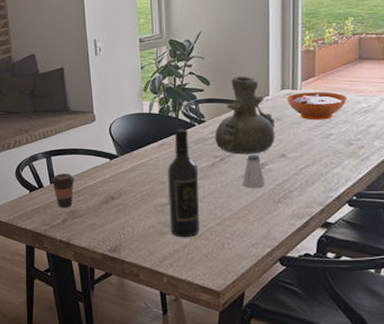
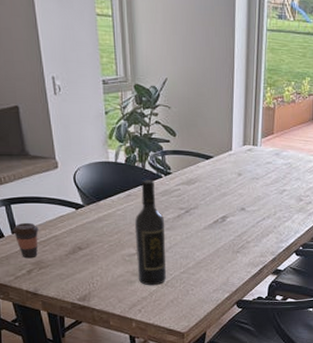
vase: present [215,76,275,155] -> none [180,129,236,207]
saltshaker: present [242,154,266,189] -> none [205,207,227,240]
decorative bowl: present [286,92,347,121] -> none [247,149,300,177]

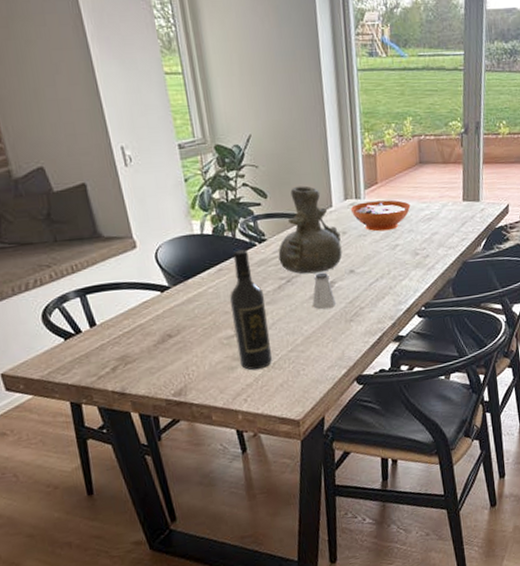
coffee cup: present [12,222,39,259] -> none [90,312,122,355]
vase: none [180,129,236,207] -> present [278,185,343,274]
saltshaker: none [205,207,227,240] -> present [312,272,337,310]
decorative bowl: none [247,149,300,177] -> present [350,200,411,232]

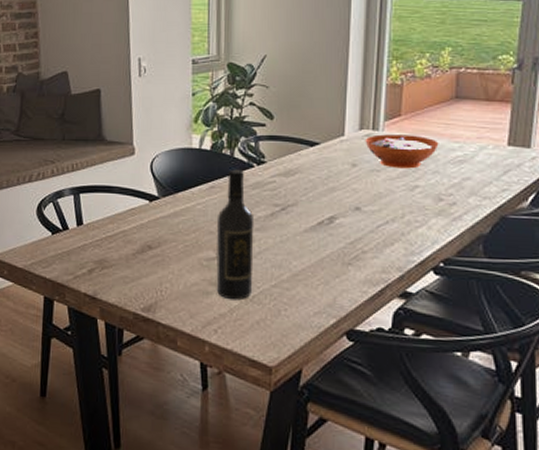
vase: present [278,185,343,274] -> none [276,110,349,205]
saltshaker: present [312,272,337,310] -> none [305,205,335,247]

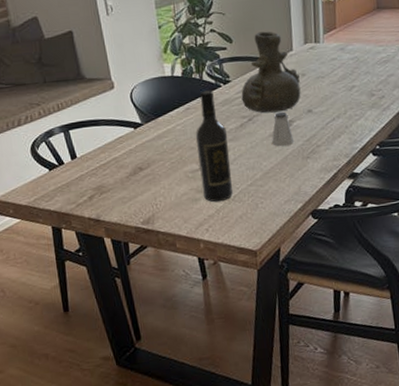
vase: none [276,110,349,205] -> present [241,31,301,113]
saltshaker: none [305,205,335,247] -> present [271,111,295,147]
decorative bowl: present [365,134,439,169] -> none [309,43,368,74]

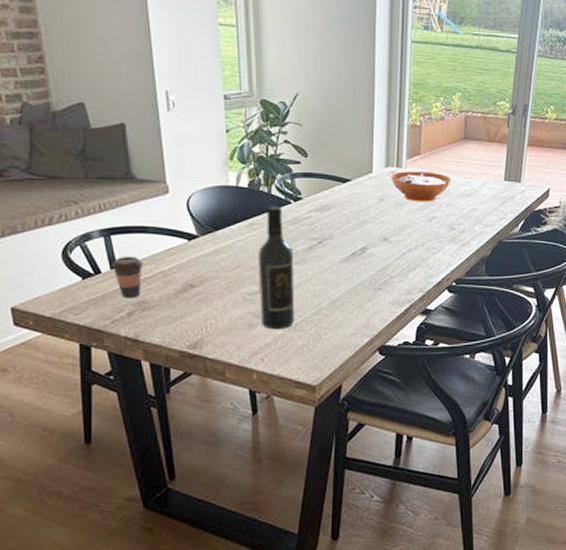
coffee cup: none [72,146,99,185] -> present [111,256,143,299]
vase: present [241,31,301,113] -> none [312,148,378,237]
saltshaker: present [271,111,295,147] -> none [341,237,367,275]
decorative bowl: none [309,43,368,74] -> present [390,171,451,202]

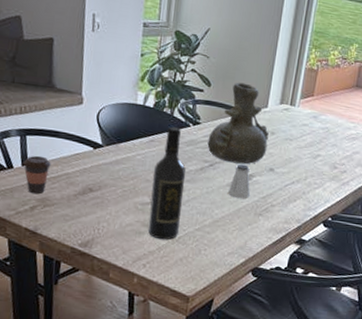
vase: none [312,148,378,237] -> present [207,82,269,164]
saltshaker: none [341,237,367,275] -> present [227,164,251,199]
decorative bowl: present [390,171,451,202] -> none [283,109,340,141]

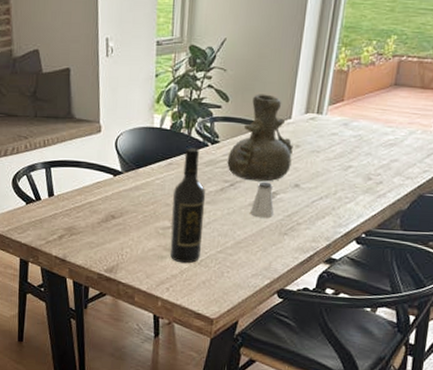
coffee cup: present [22,155,51,195] -> none [49,186,75,224]

